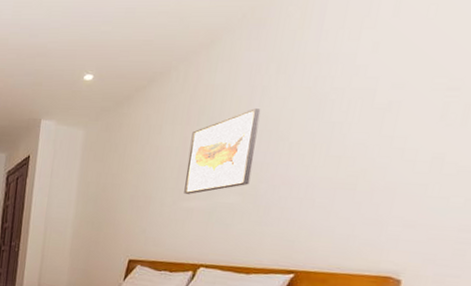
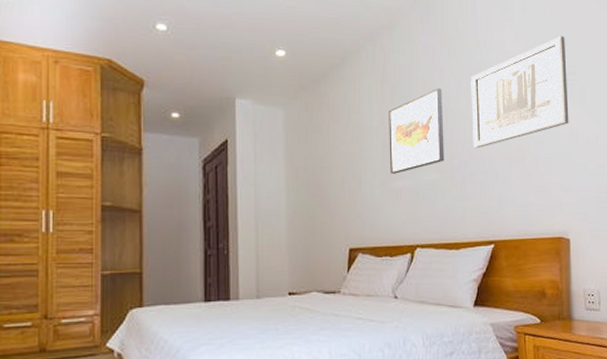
wall art: none [288,42,453,174] -> present [471,35,569,149]

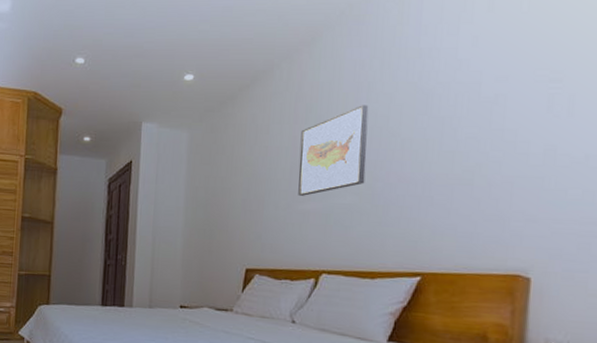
wall art: present [471,35,569,149] -> none [403,35,549,171]

